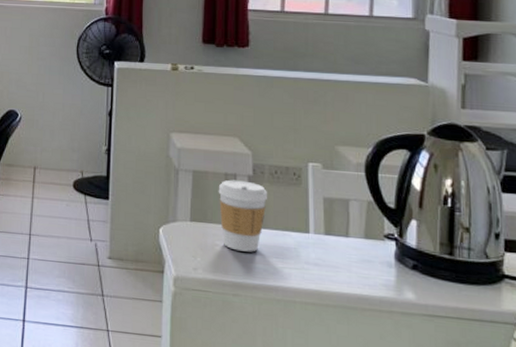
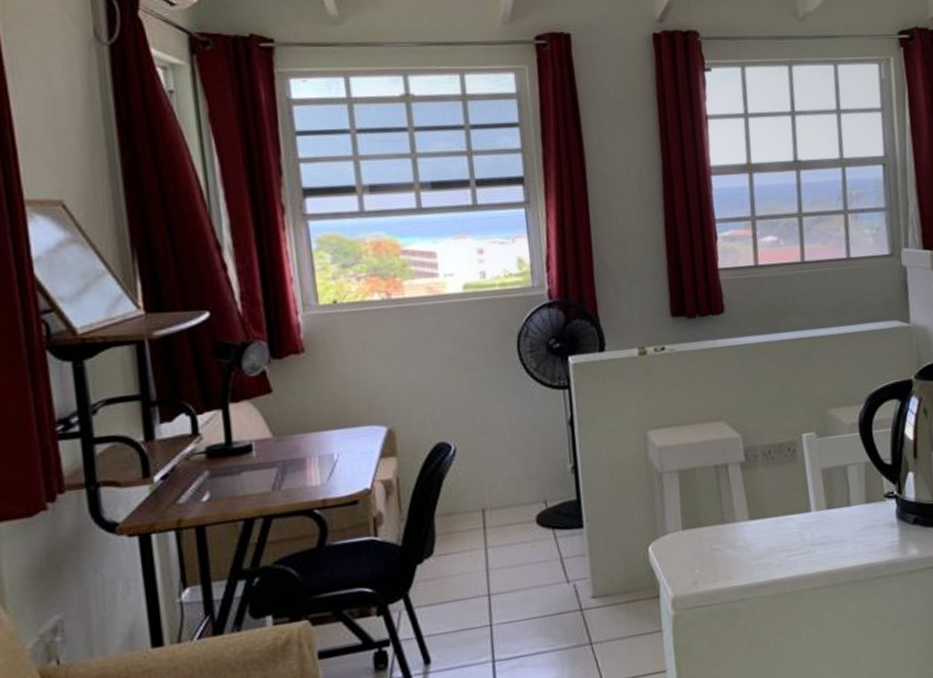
coffee cup: present [218,179,268,252] -> none [709,469,765,551]

